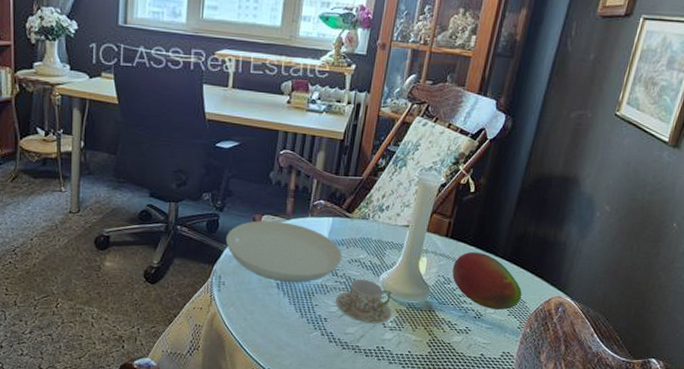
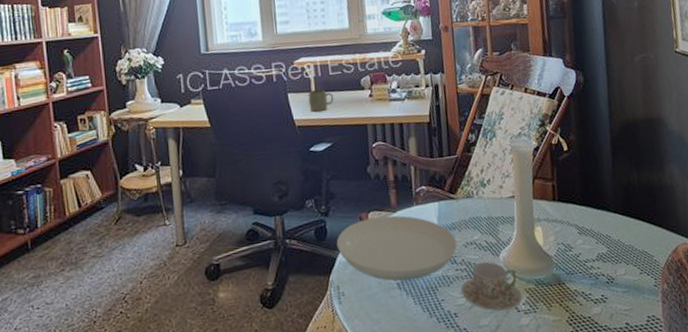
mug: none [223,85,250,109] -> present [308,89,334,112]
fruit: present [452,251,522,310] -> none [569,210,648,270]

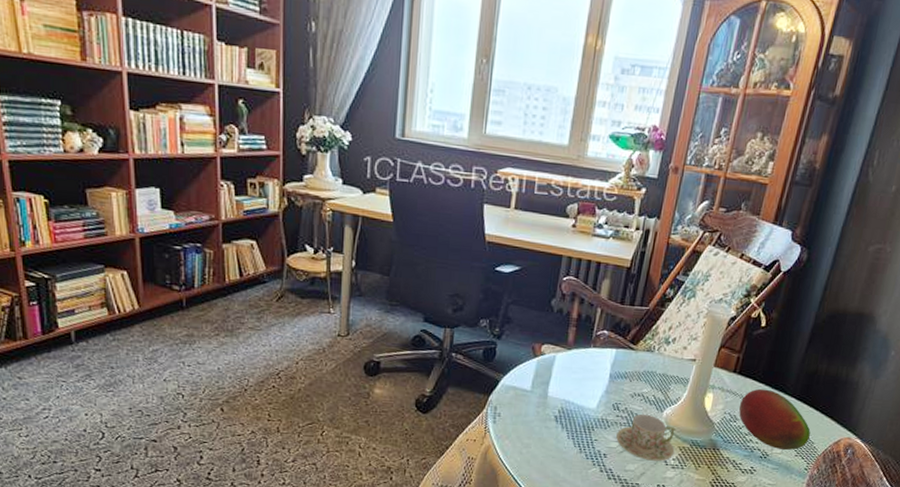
mug: present [308,89,334,112] -> none [504,206,534,231]
saucer: present [336,215,458,281] -> none [502,350,625,416]
fruit: none [569,210,648,270] -> present [739,388,811,450]

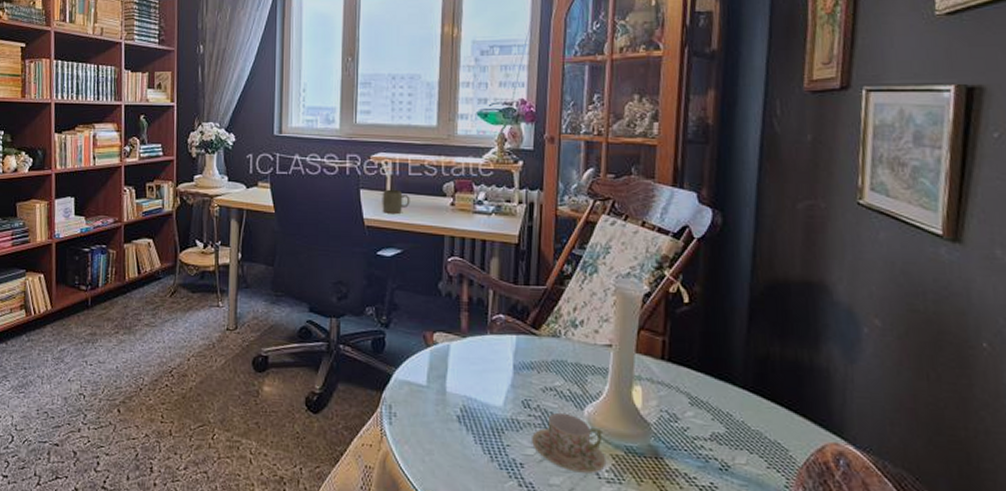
mug: none [504,206,534,231] -> present [382,189,410,213]
fruit: present [739,388,811,450] -> none [677,379,781,460]

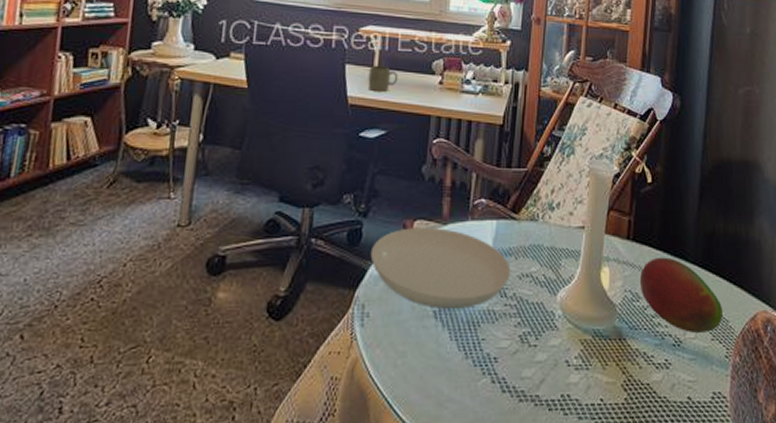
saucer: none [394,339,534,416] -> present [370,228,511,308]
teacup: present [532,412,607,474] -> none [507,299,576,362]
fruit: none [677,379,781,460] -> present [639,257,723,333]

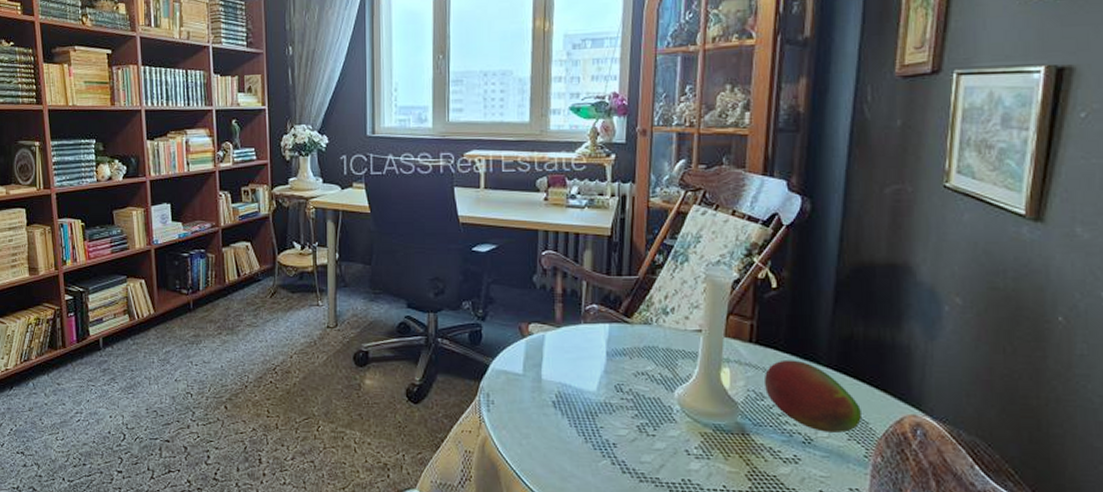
mug: present [368,65,398,91] -> none [476,186,504,210]
saucer: present [370,228,511,308] -> none [491,330,626,400]

